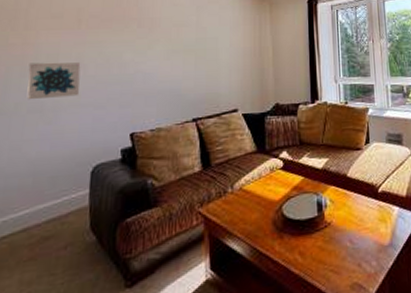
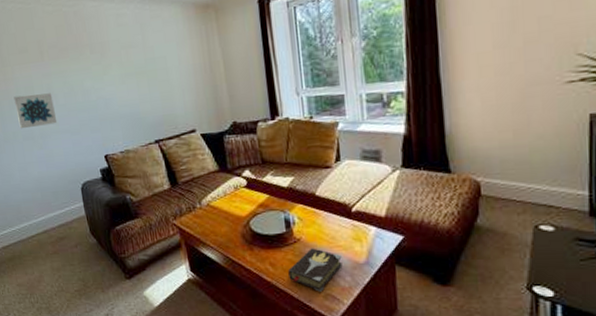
hardback book: none [317,231,369,281] -> present [288,248,343,292]

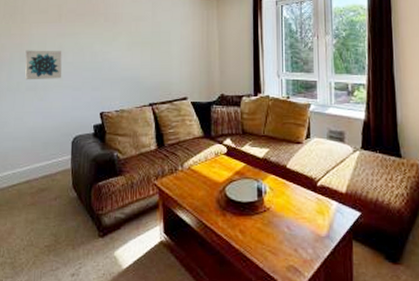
hardback book: present [288,248,343,292] -> none [256,218,306,263]

